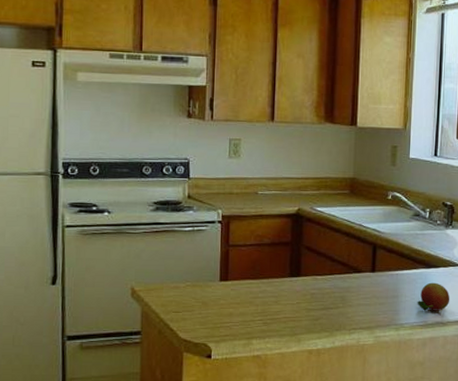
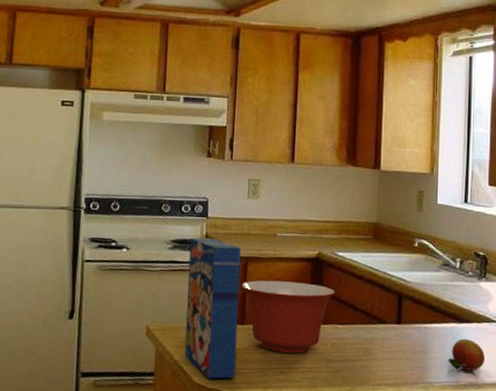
cereal box: none [170,199,223,334] -> present [184,237,241,379]
mixing bowl: none [224,237,315,305] -> present [241,280,336,354]

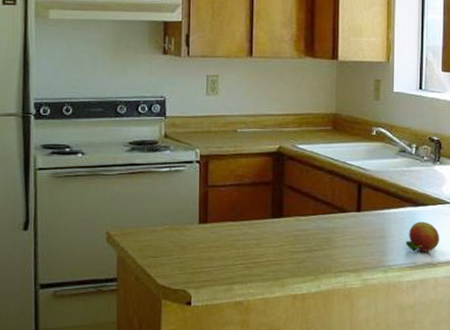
cereal box: present [184,237,241,379] -> none [147,138,201,279]
mixing bowl: present [241,280,336,354] -> none [203,177,297,248]

